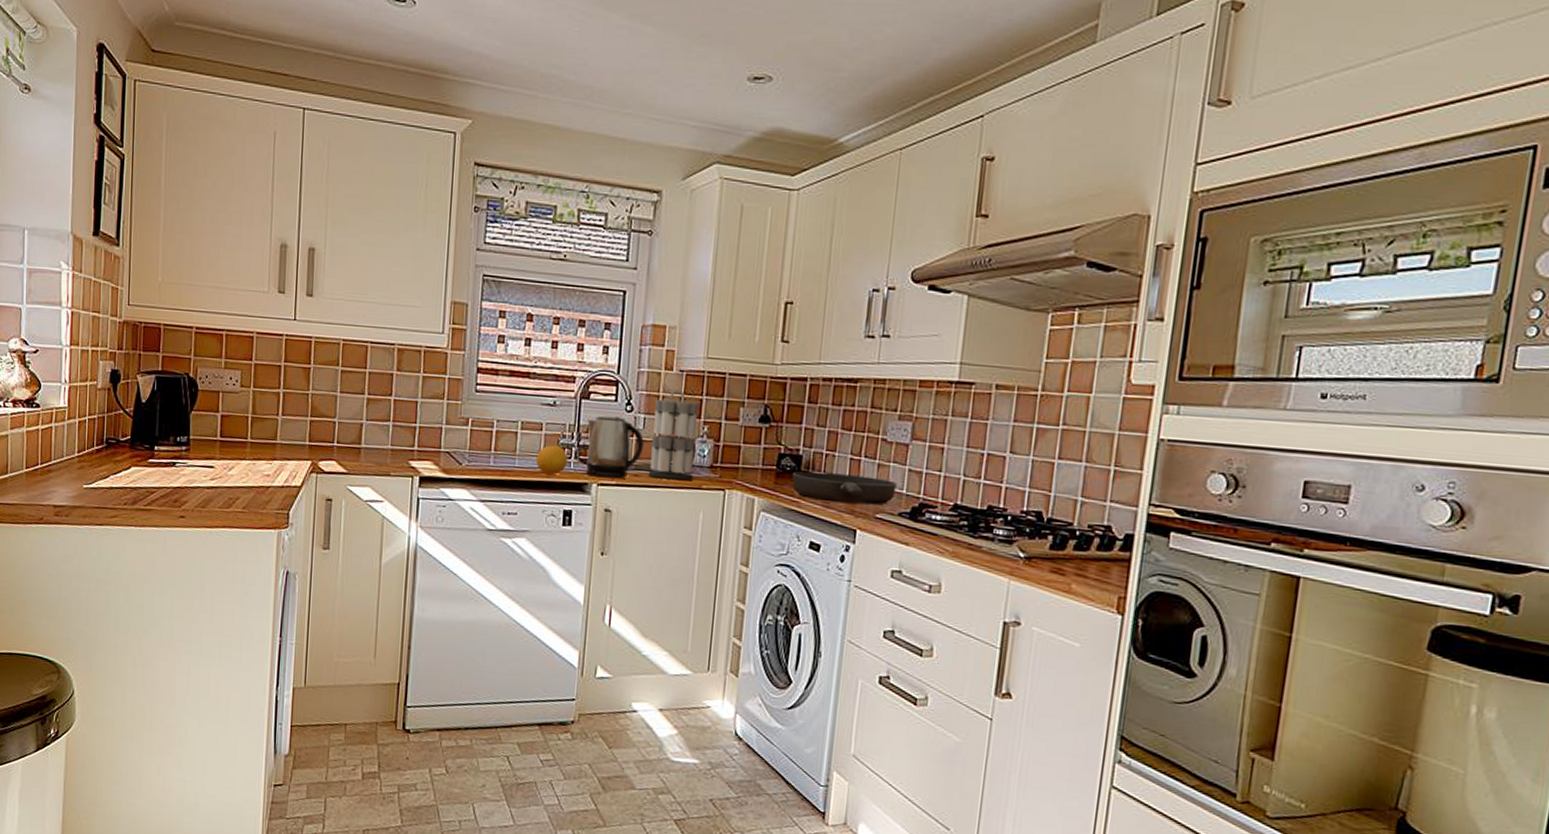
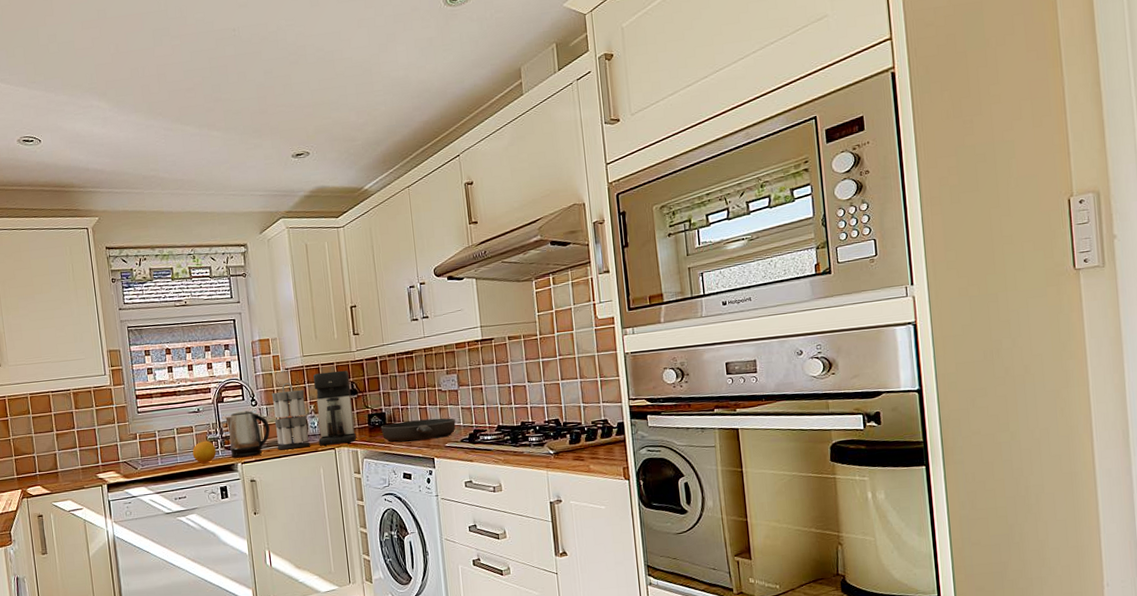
coffee maker: none [704,384,765,487] -> present [313,370,357,446]

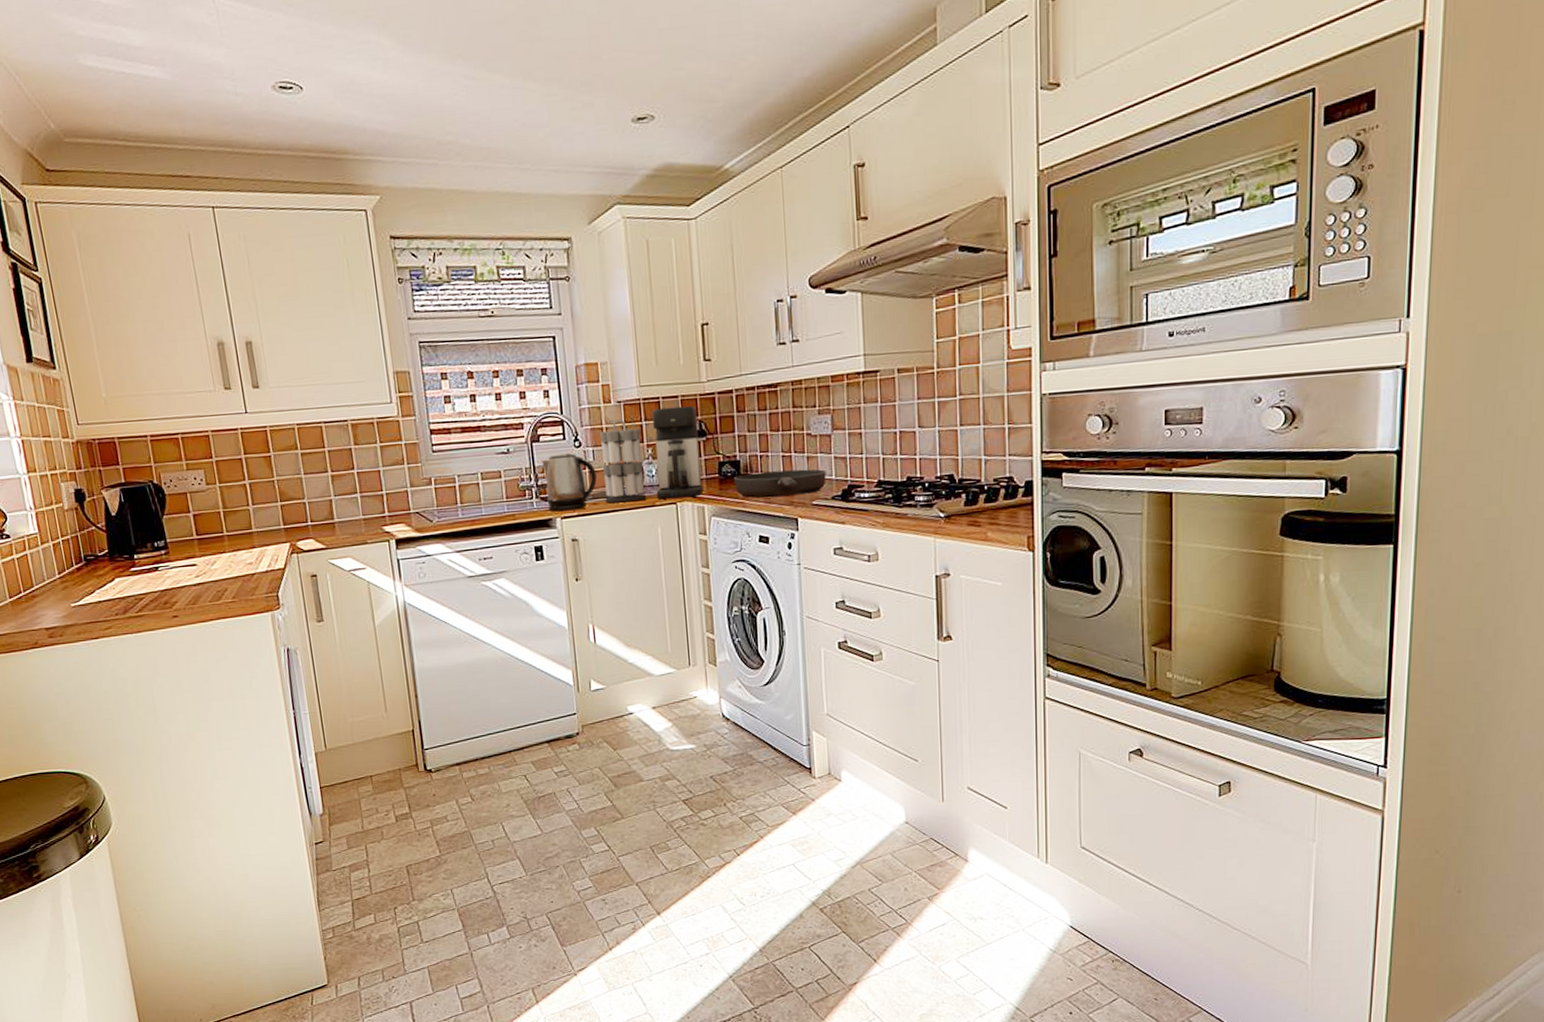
fruit: present [192,440,216,464] -> none [500,489,530,518]

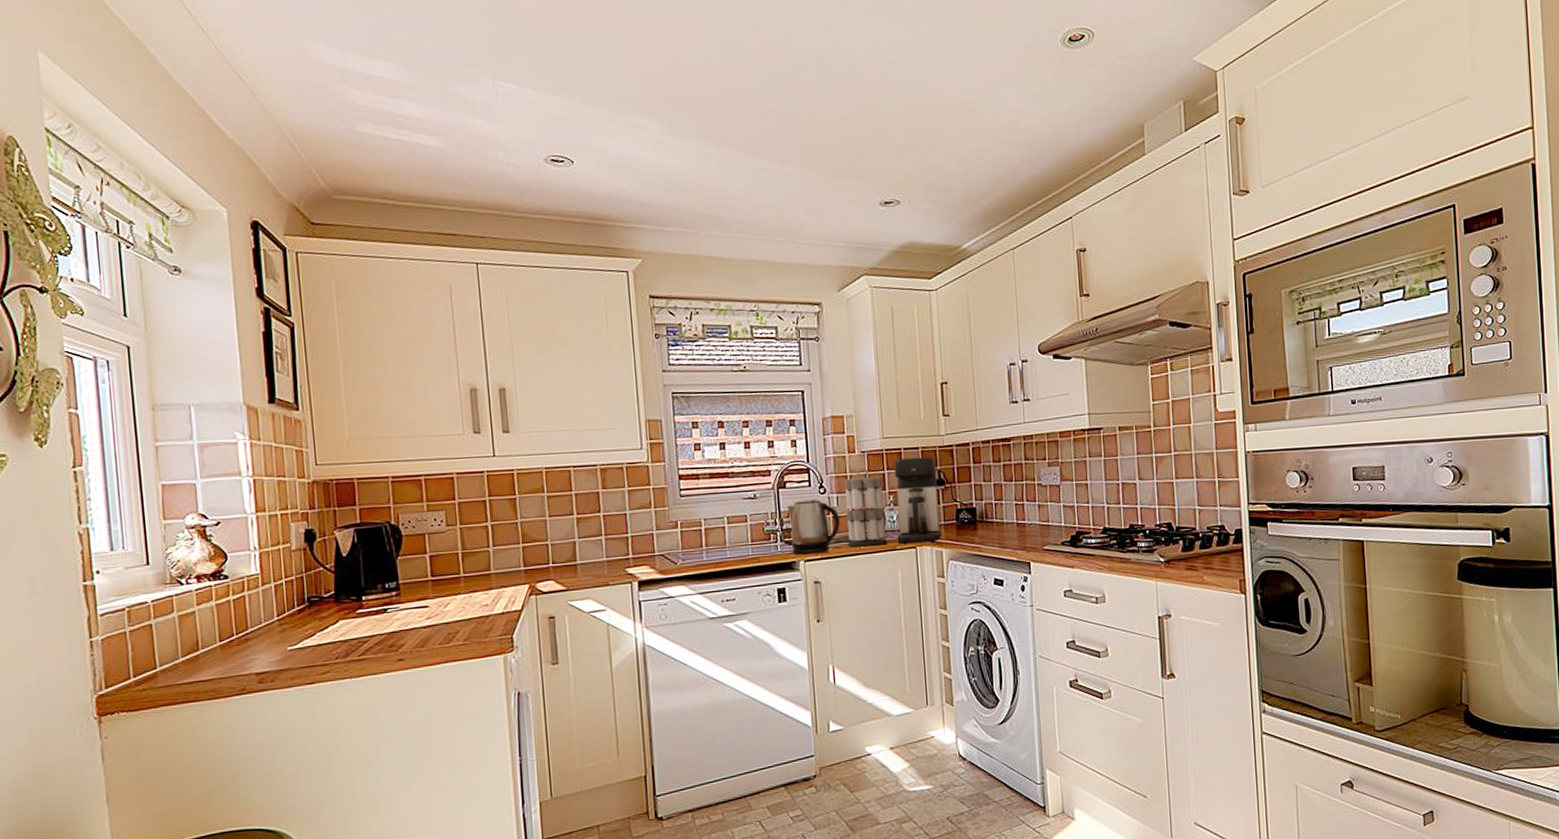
frying pan: present [733,469,826,498] -> none [970,516,1056,543]

